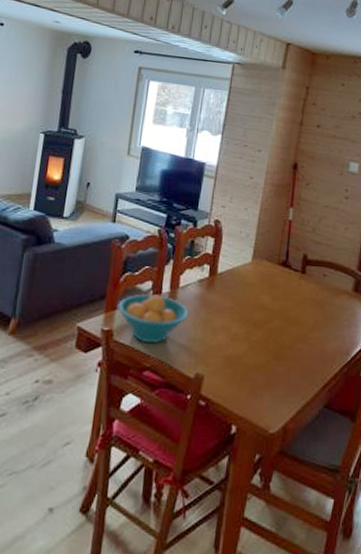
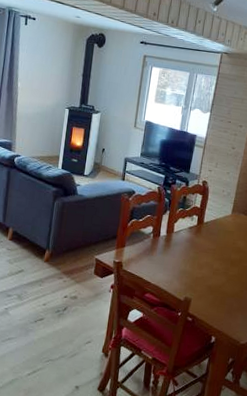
fruit bowl: present [118,294,189,344] -> none [126,236,181,274]

